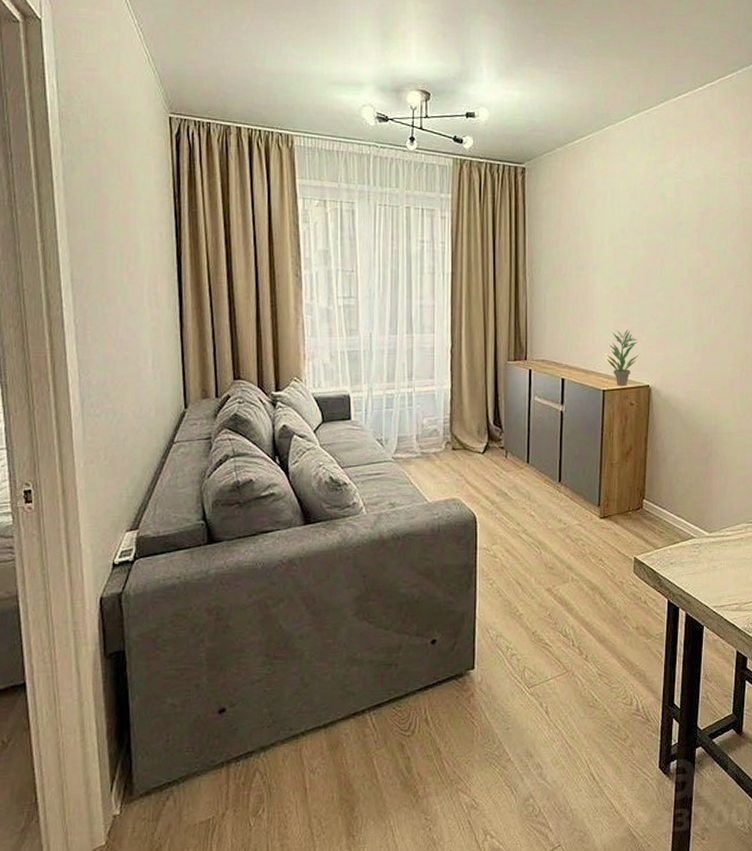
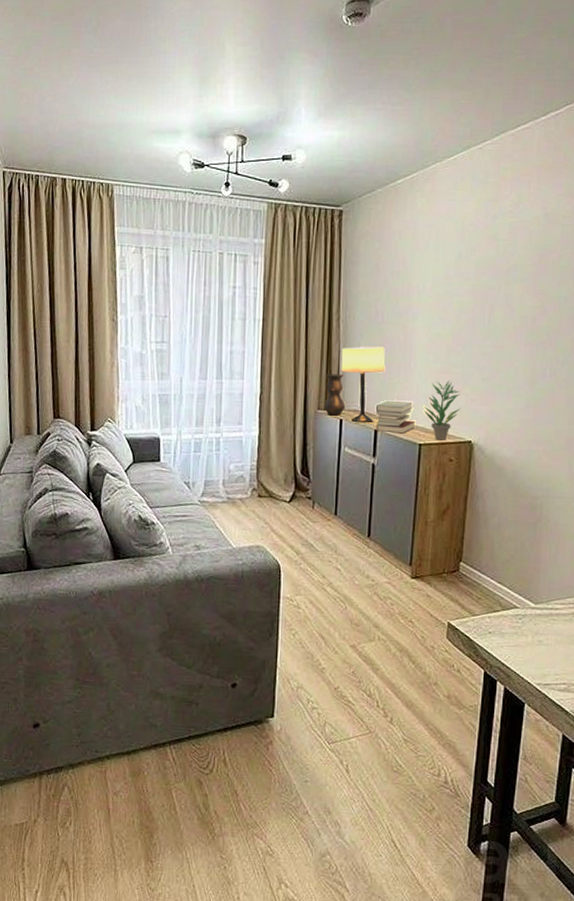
vase: none [513,326,534,367] -> present [324,374,346,417]
table lamp: none [528,298,569,372] -> present [341,346,385,424]
books: none [563,349,599,381] -> present [375,400,416,434]

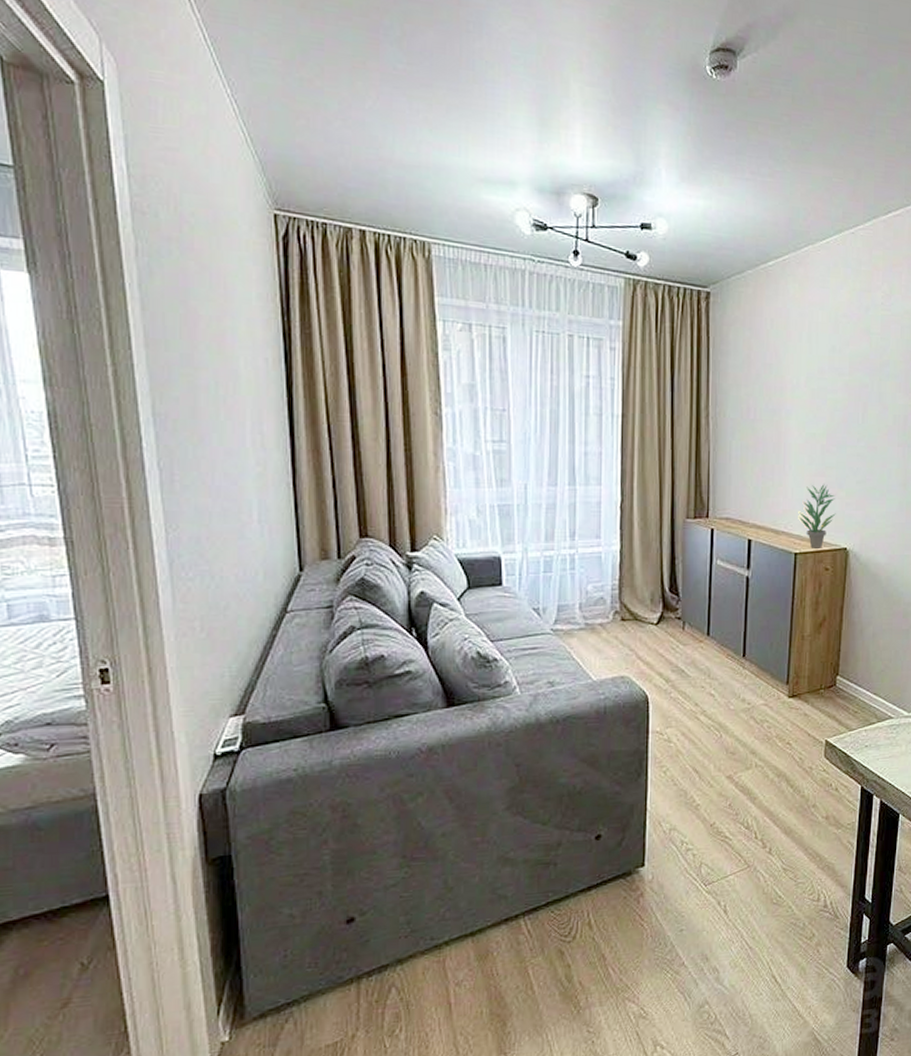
vase: present [324,374,346,417] -> none [693,478,717,526]
table lamp: present [341,346,385,424] -> none [711,446,758,533]
books: present [375,400,416,434] -> none [749,506,791,543]

